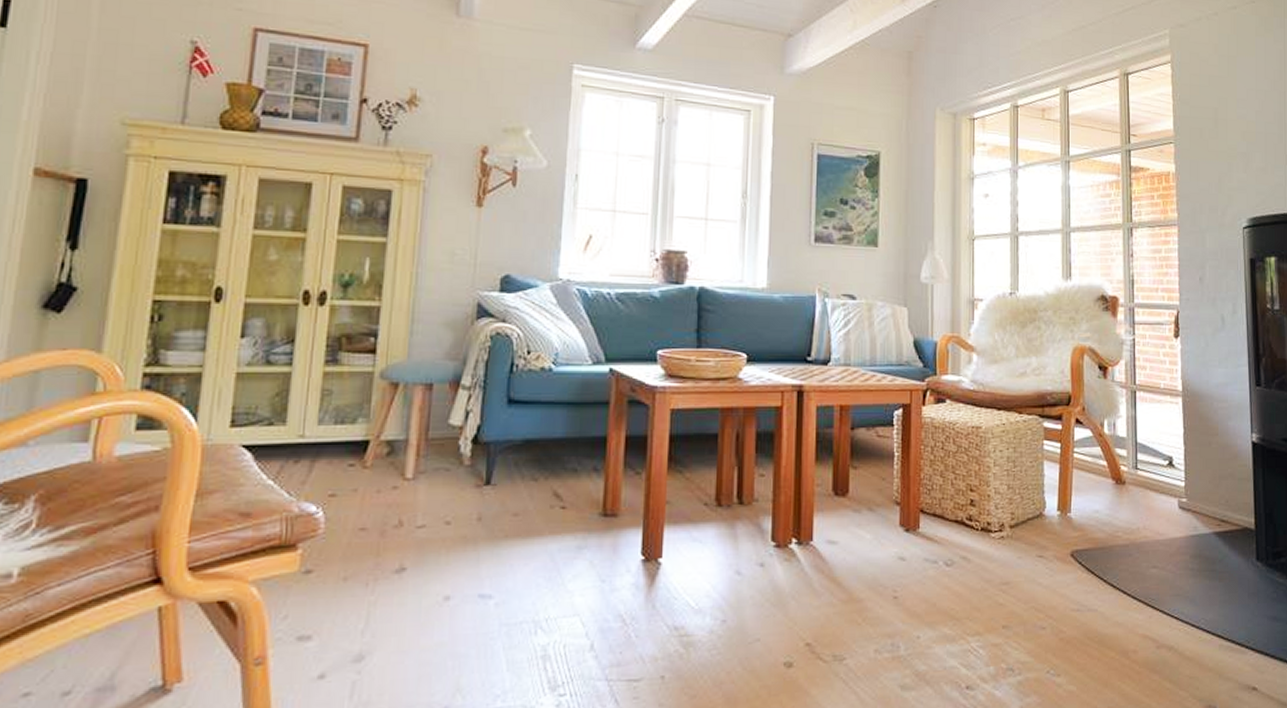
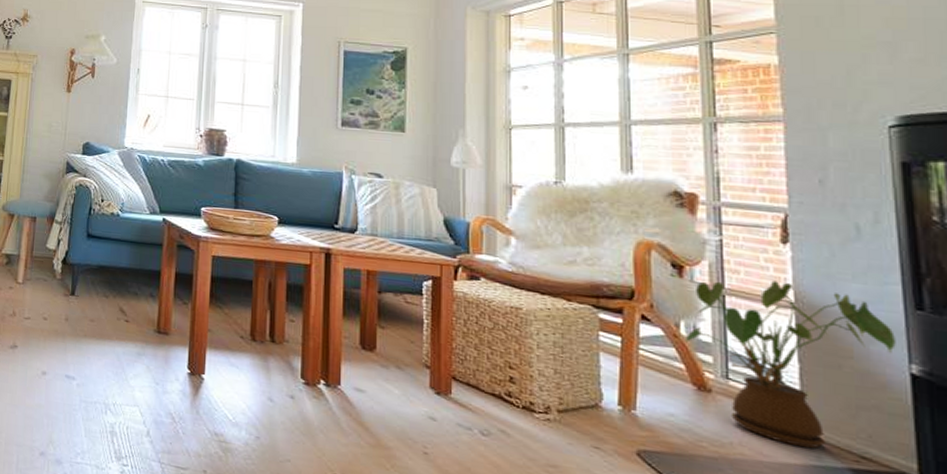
house plant: none [1107,373,1244,521] -> present [684,280,896,449]

